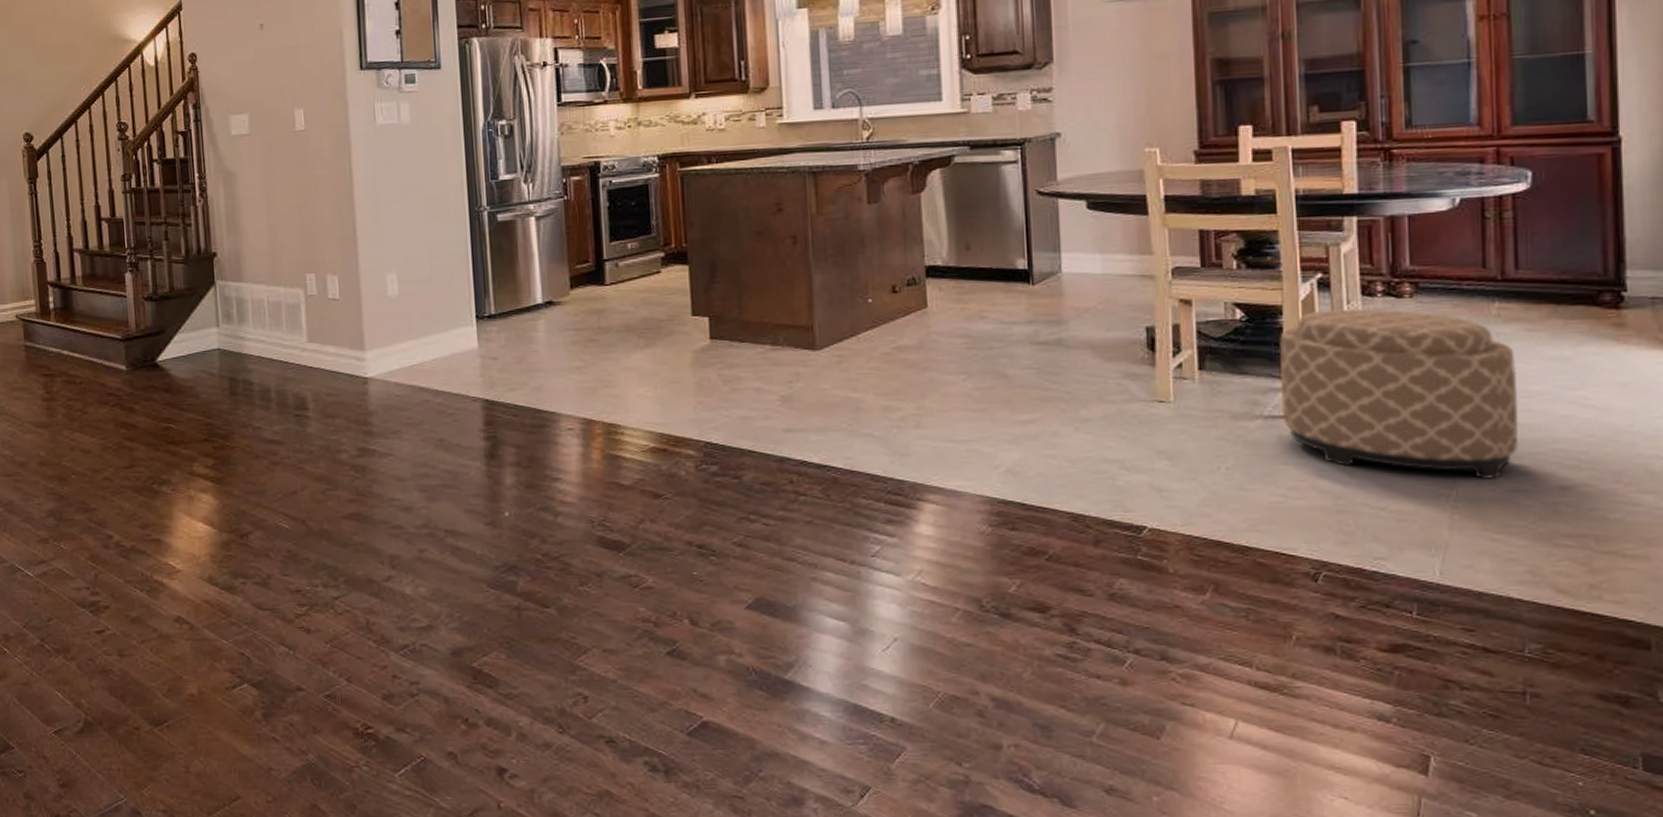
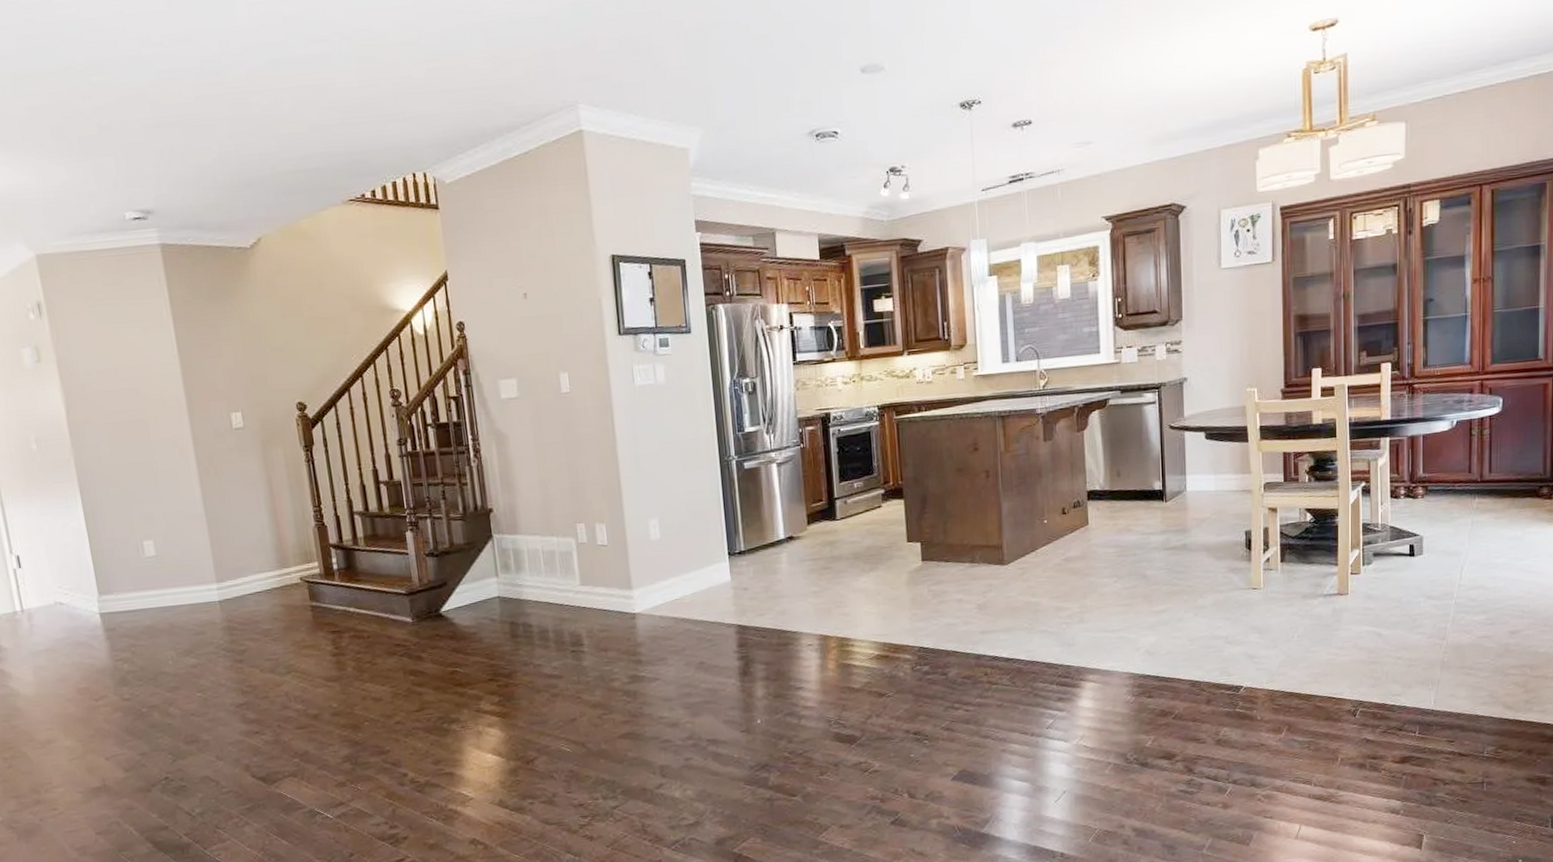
ottoman: present [1280,308,1520,479] -> none [1336,508,1488,631]

